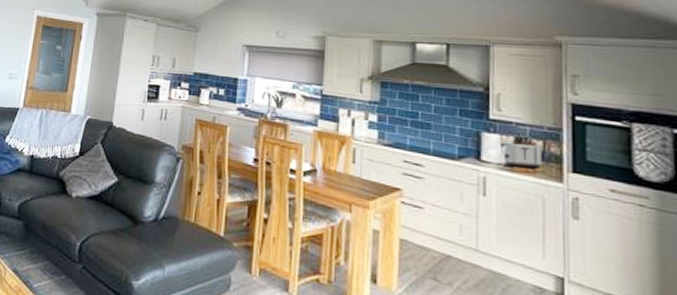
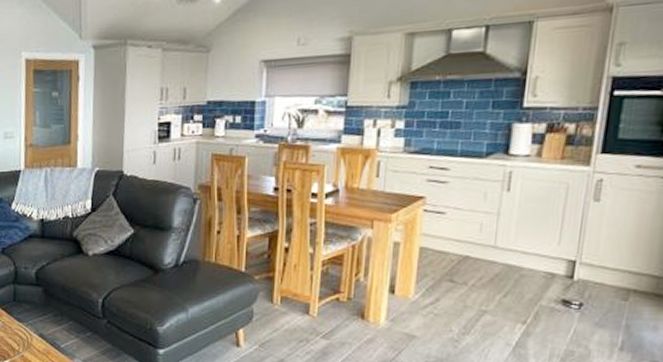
toaster: present [501,143,542,171] -> none [529,128,574,160]

